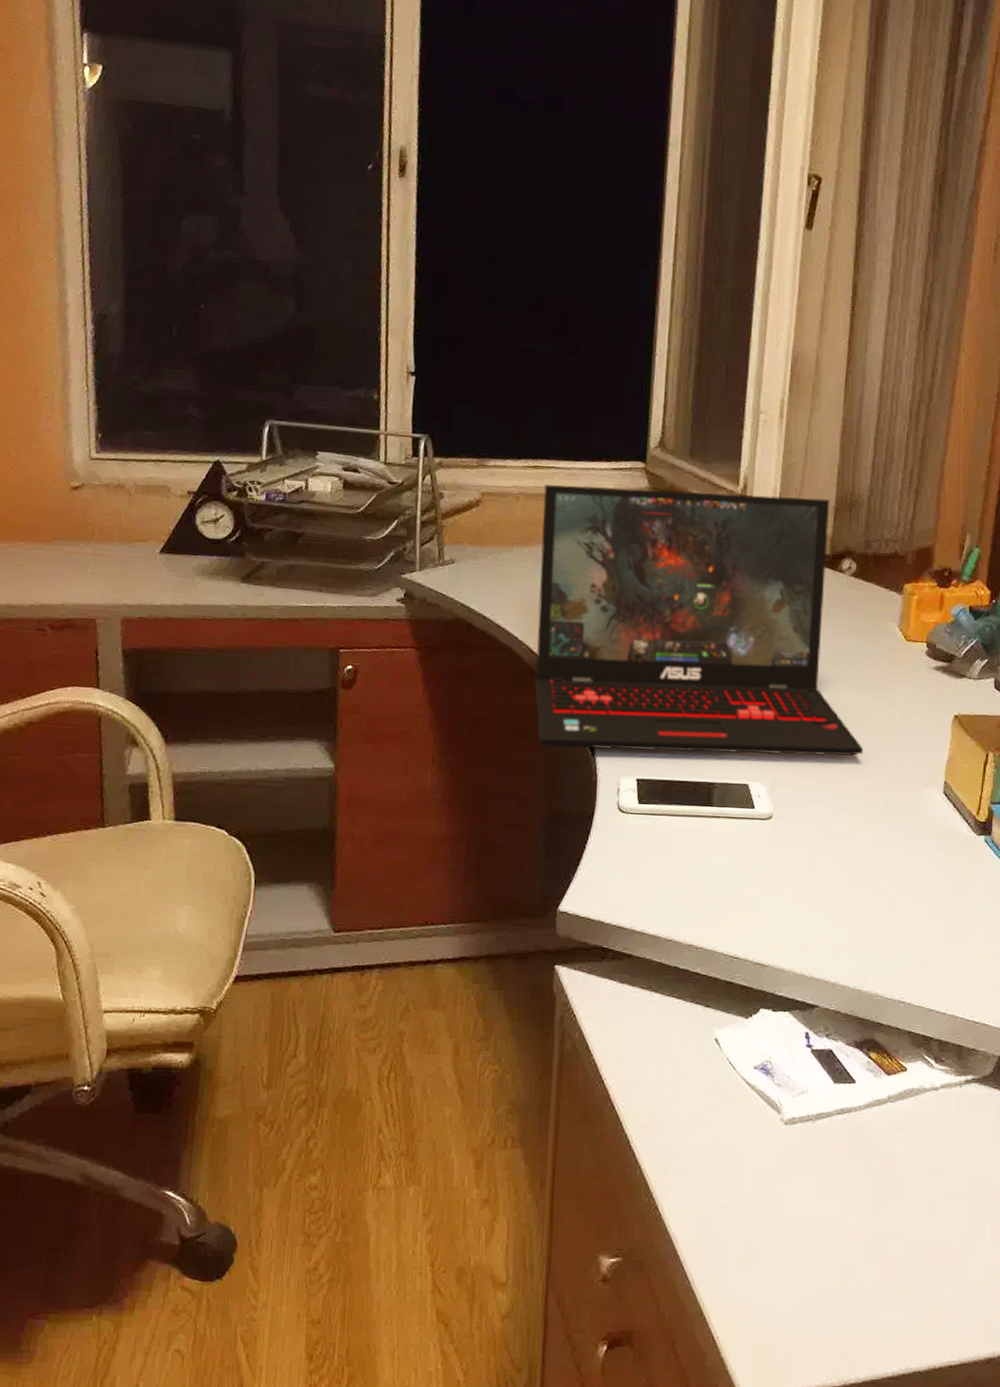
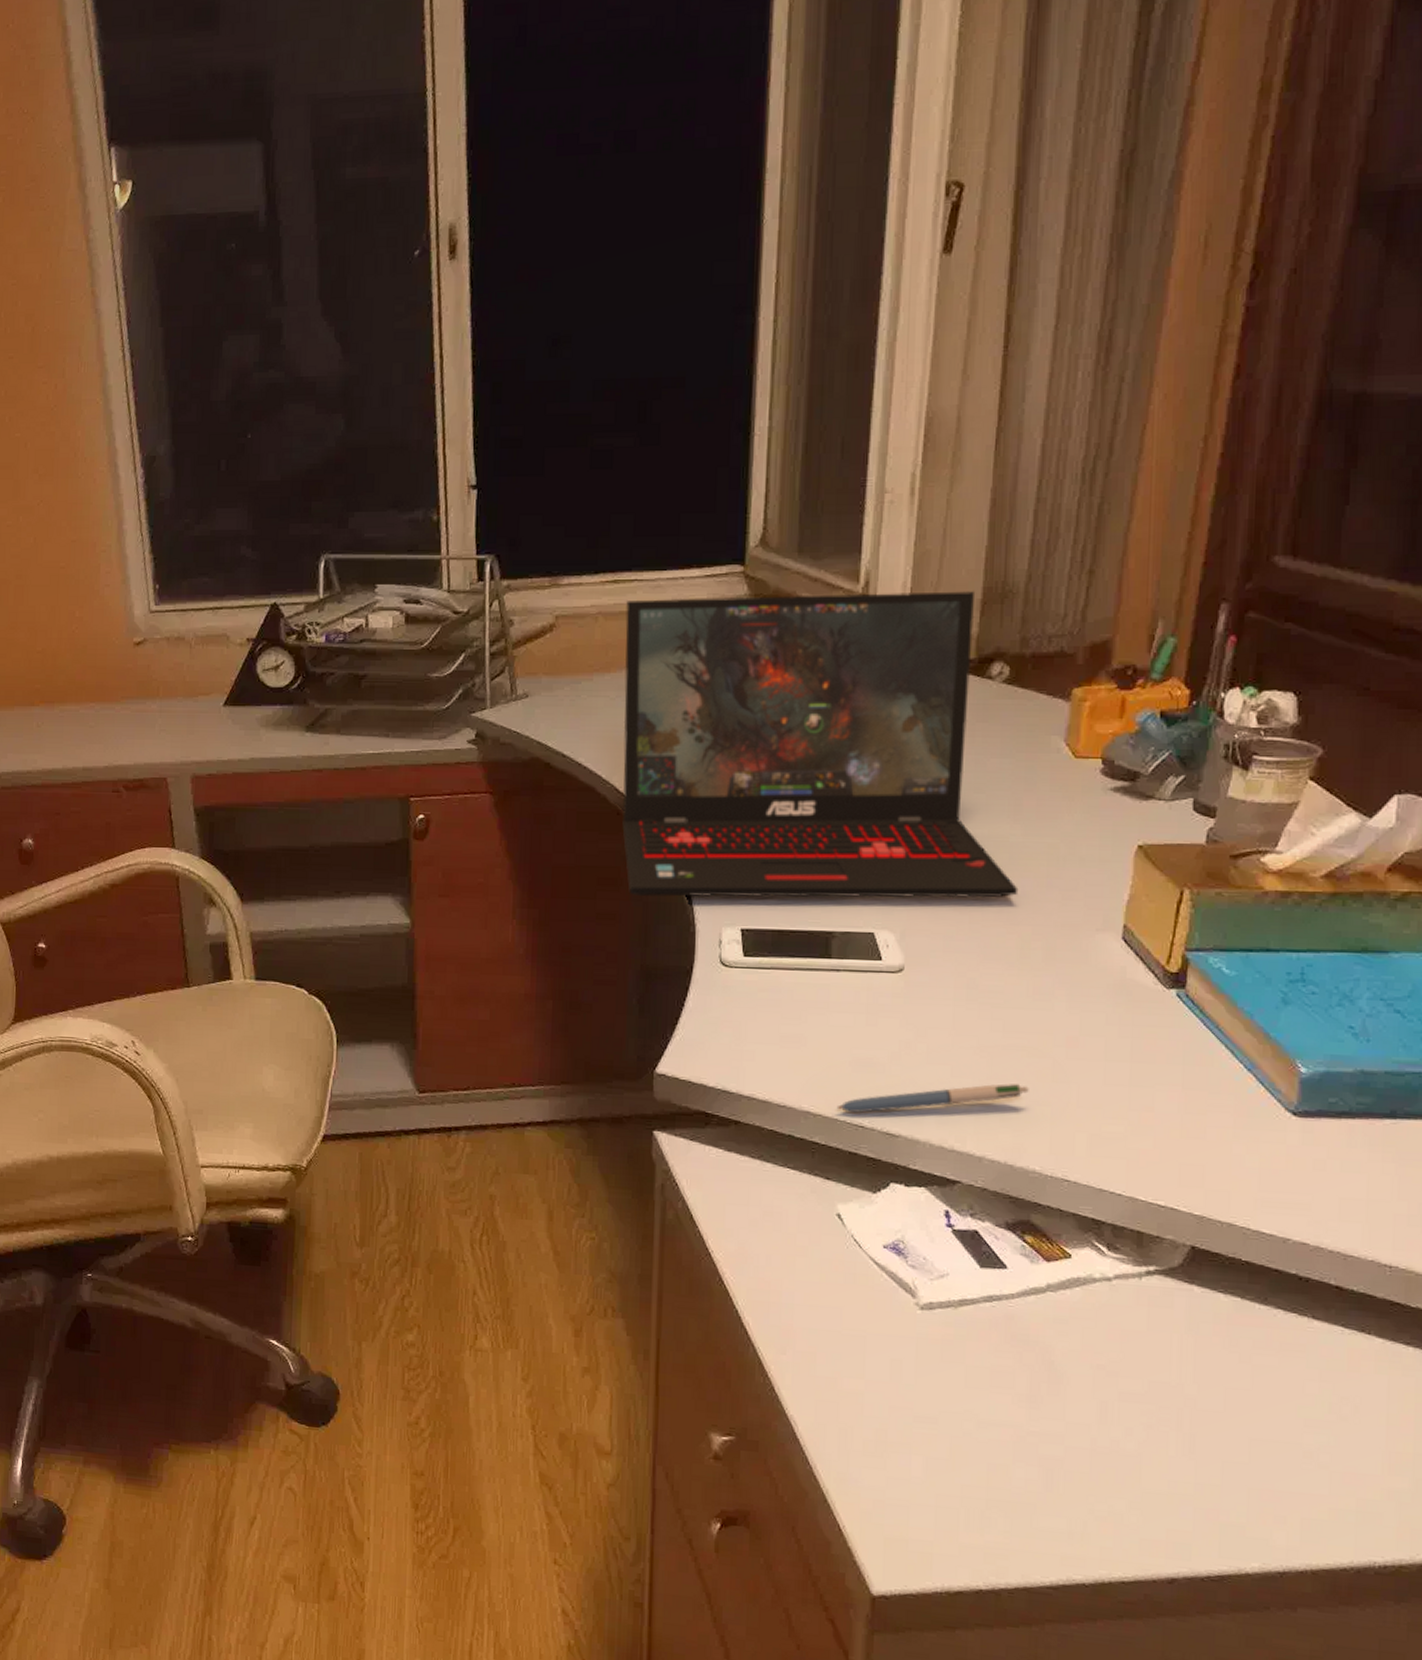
pen: none [715,917,873,945] -> present [836,1083,1029,1113]

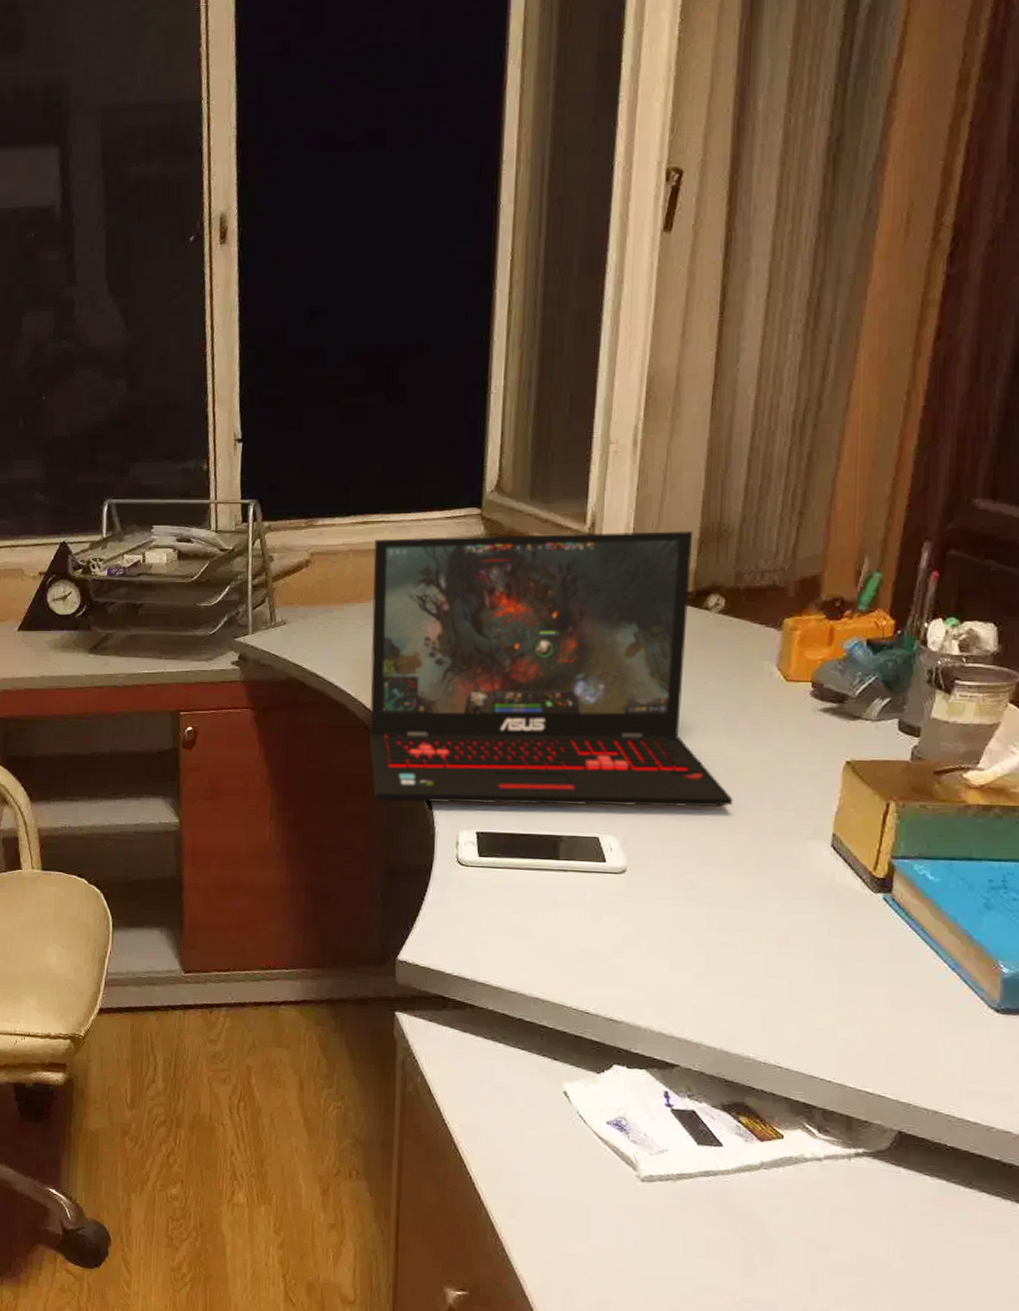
pen: present [836,1083,1029,1113] -> none [563,976,743,1000]

